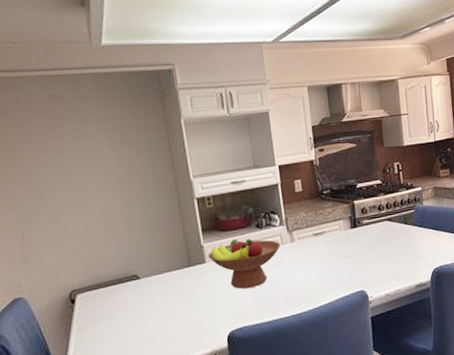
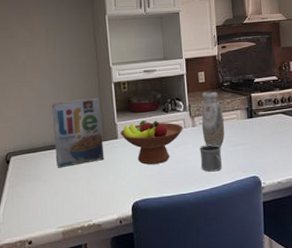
cereal box: none [121,217,192,303] -> present [51,98,104,168]
vase: none [300,201,327,263] -> present [201,91,225,148]
mug: none [300,260,325,291] -> present [199,144,222,172]

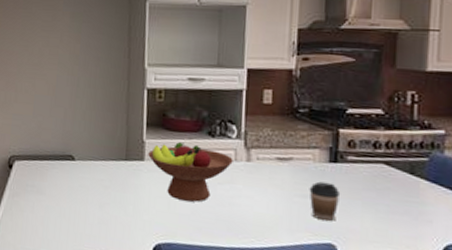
cereal box: present [51,98,104,168] -> none [65,104,127,185]
mug: present [199,144,222,172] -> none [252,188,285,227]
vase: present [201,91,225,148] -> none [259,116,294,195]
coffee cup: none [237,133,258,160] -> present [309,181,341,221]

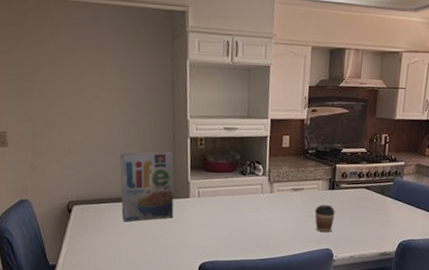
cereal box: none [65,104,127,185] -> present [119,152,174,222]
fruit bowl: present [148,142,233,202] -> none [193,181,260,228]

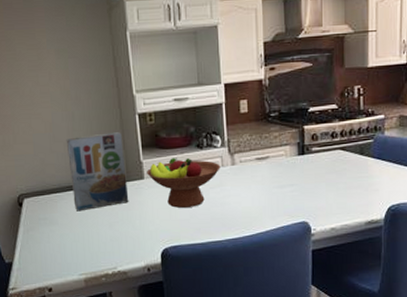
fruit bowl: none [193,181,260,228] -> present [147,157,220,208]
coffee cup: present [314,204,336,232] -> none [284,172,309,203]

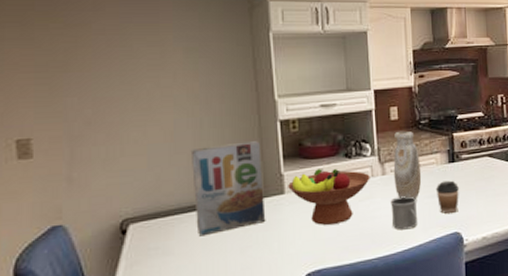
mug: none [239,185,266,217] -> present [390,196,417,230]
vase: none [242,123,271,189] -> present [393,130,422,200]
coffee cup: none [284,172,309,203] -> present [435,180,460,214]

